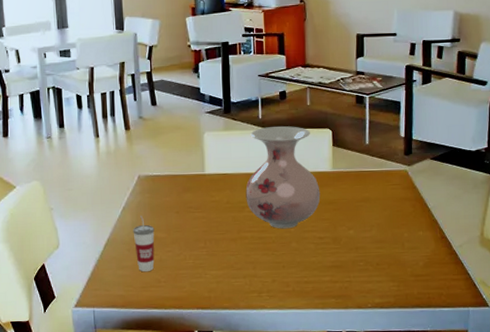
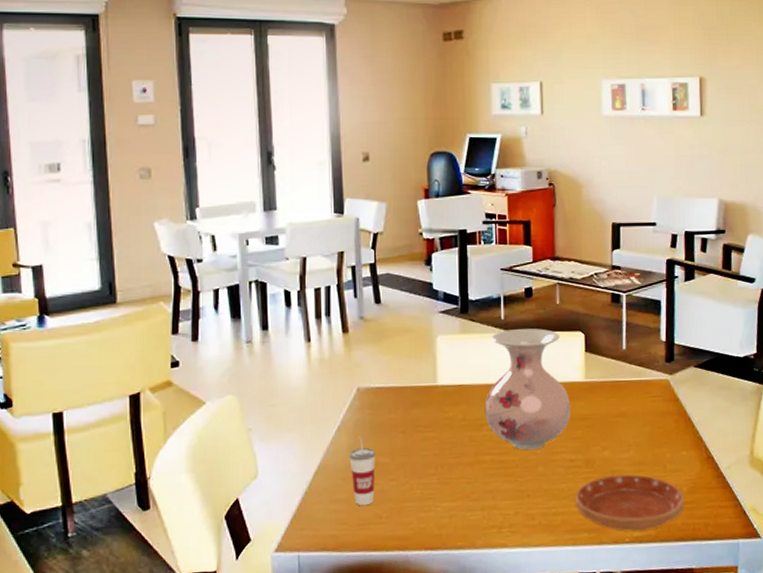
saucer: none [324,250,421,298] -> present [576,474,685,531]

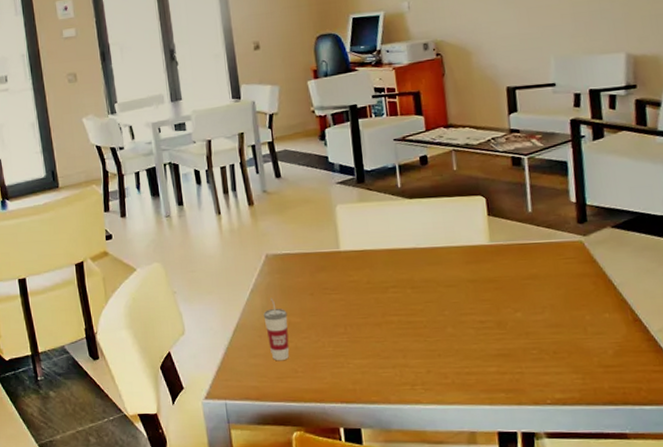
vase: present [484,328,571,451] -> none [388,194,478,312]
saucer: present [576,474,685,531] -> none [489,336,612,392]

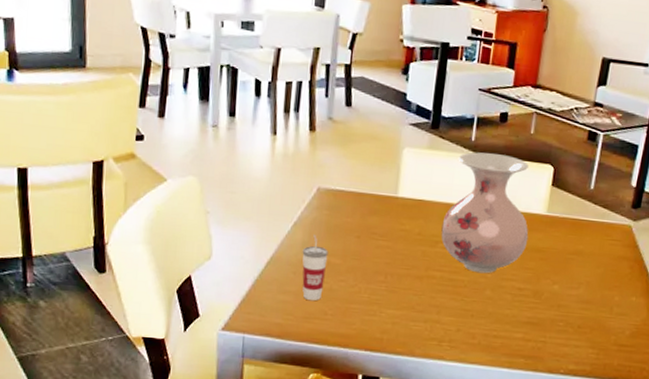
vase: none [388,194,478,312] -> present [441,152,529,274]

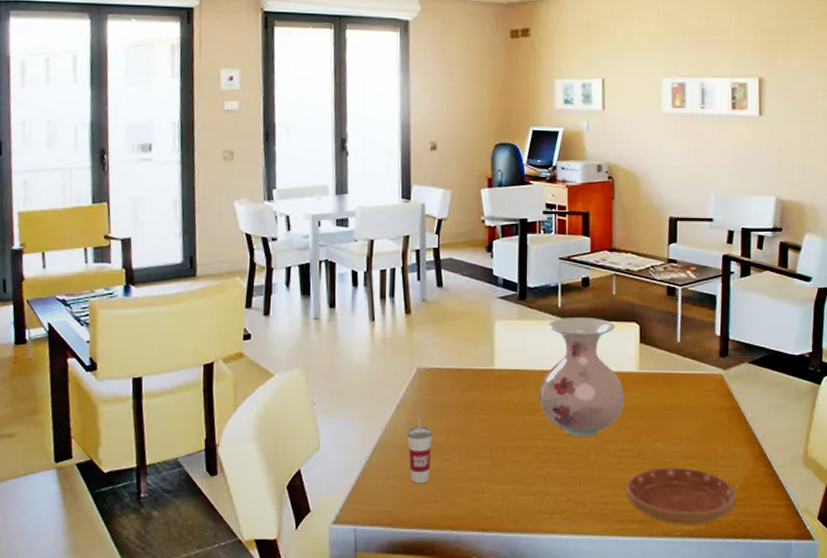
saucer: none [517,309,626,365] -> present [627,467,736,524]

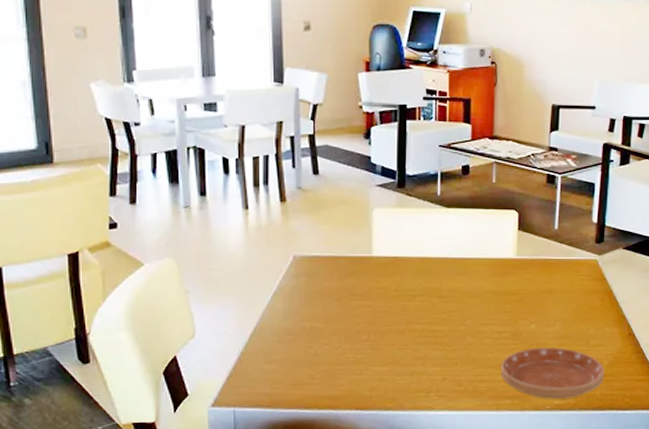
cup: present [407,415,432,483] -> none [284,302,310,366]
vase: present [539,318,625,438] -> none [418,206,502,322]

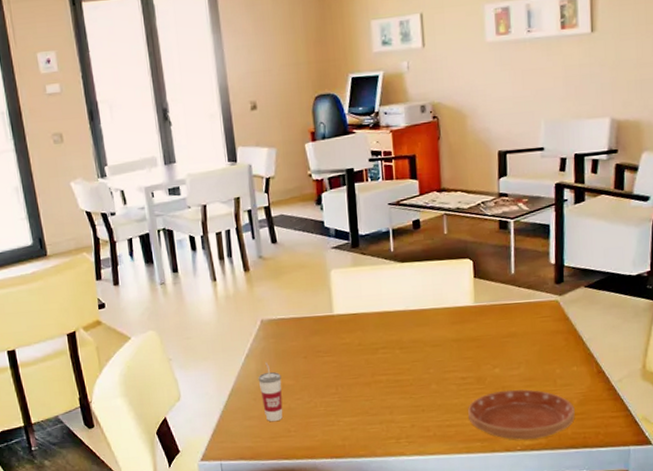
cup: none [284,302,310,366] -> present [258,362,283,421]

